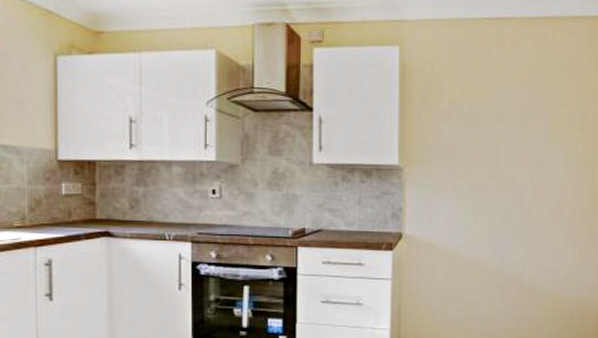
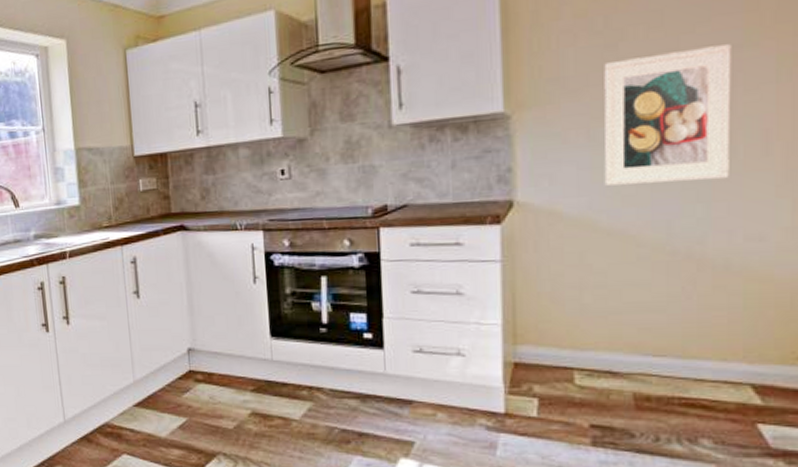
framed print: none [464,139,542,230] -> present [603,44,731,186]

